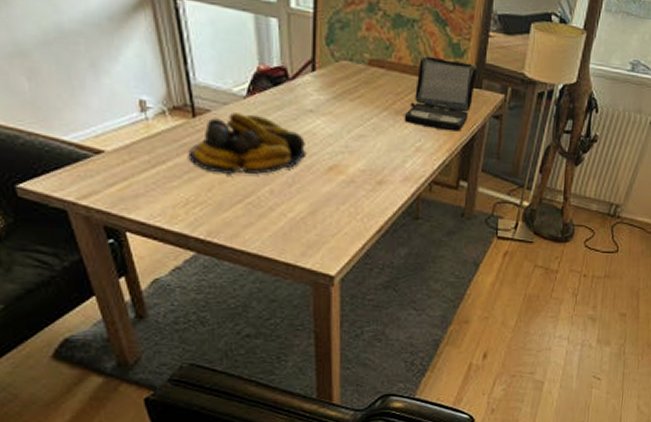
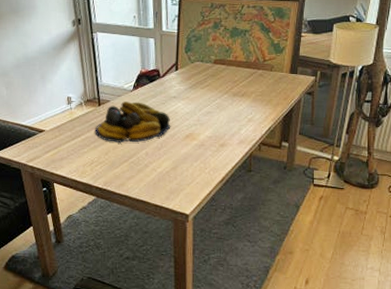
laptop: present [404,56,477,132] -> none [239,54,293,106]

